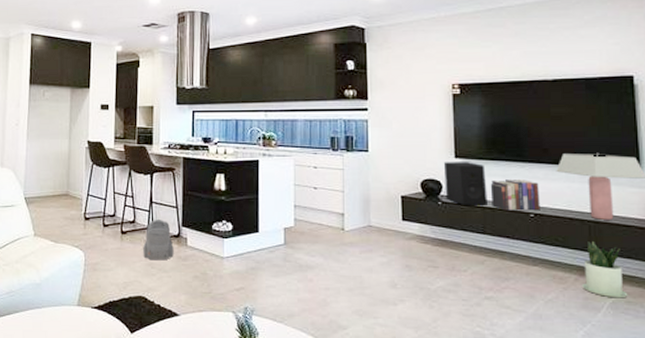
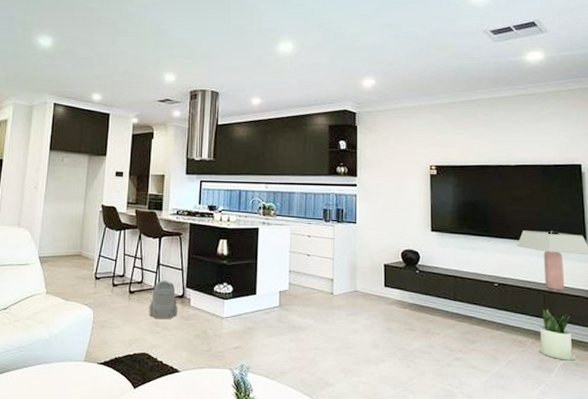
speaker: present [443,162,487,205] -> none [421,235,458,275]
books: present [490,180,541,211] -> none [461,252,503,280]

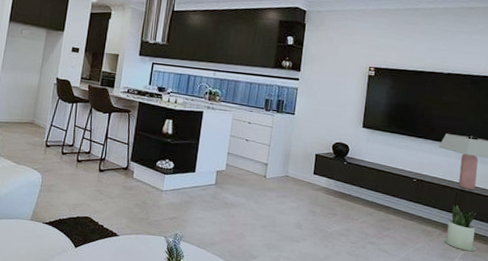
backpack: present [149,281,178,319] -> none [94,153,121,188]

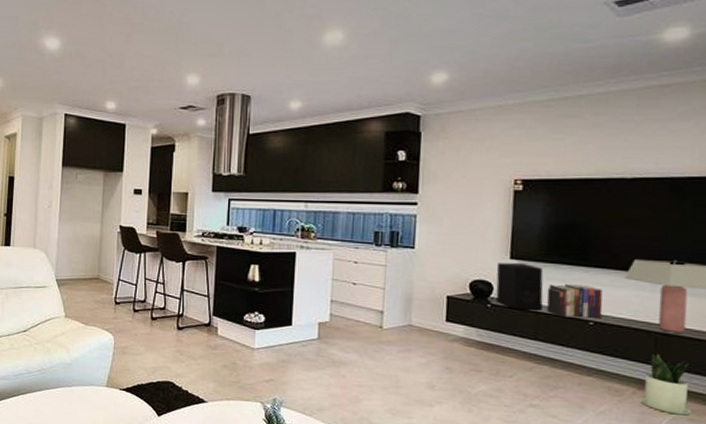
speaker: none [350,130,385,169] -> present [496,263,544,310]
books: none [385,148,424,176] -> present [547,284,603,318]

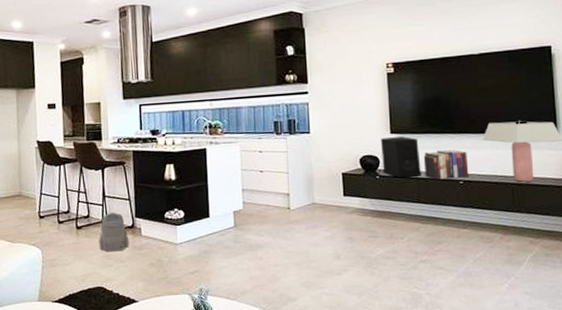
backpack: none [173,307,204,347] -> present [99,212,129,251]
planter: present [639,354,692,416] -> none [506,202,547,252]

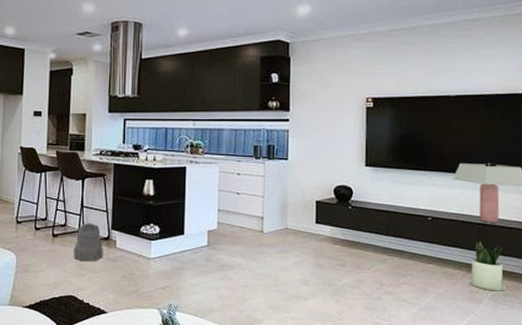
speaker: present [380,136,421,178] -> none [355,170,392,209]
books: present [423,150,469,180] -> none [395,186,438,215]
planter: none [506,202,547,252] -> present [467,242,506,291]

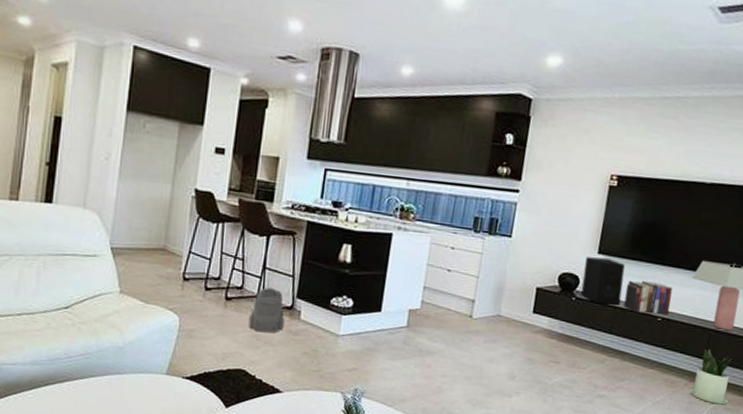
speaker: none [355,170,392,209] -> present [581,257,625,305]
books: none [395,186,438,215] -> present [623,280,673,314]

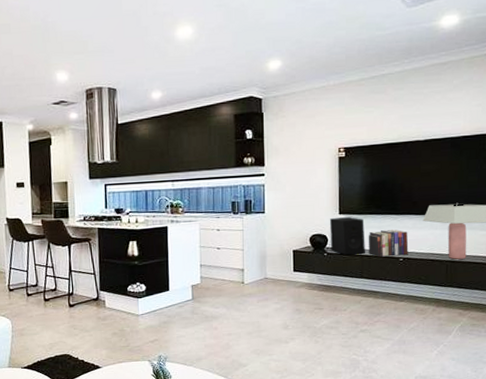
backpack: present [249,288,285,332] -> none [65,286,94,322]
planter: present [689,349,732,405] -> none [437,278,474,323]

